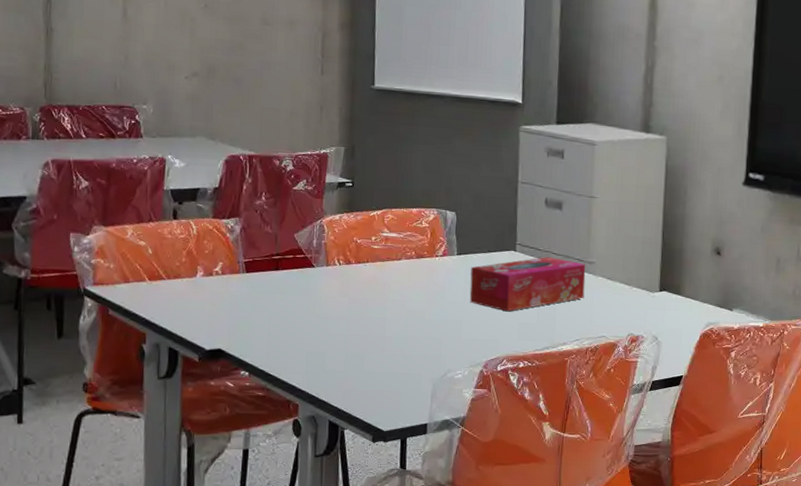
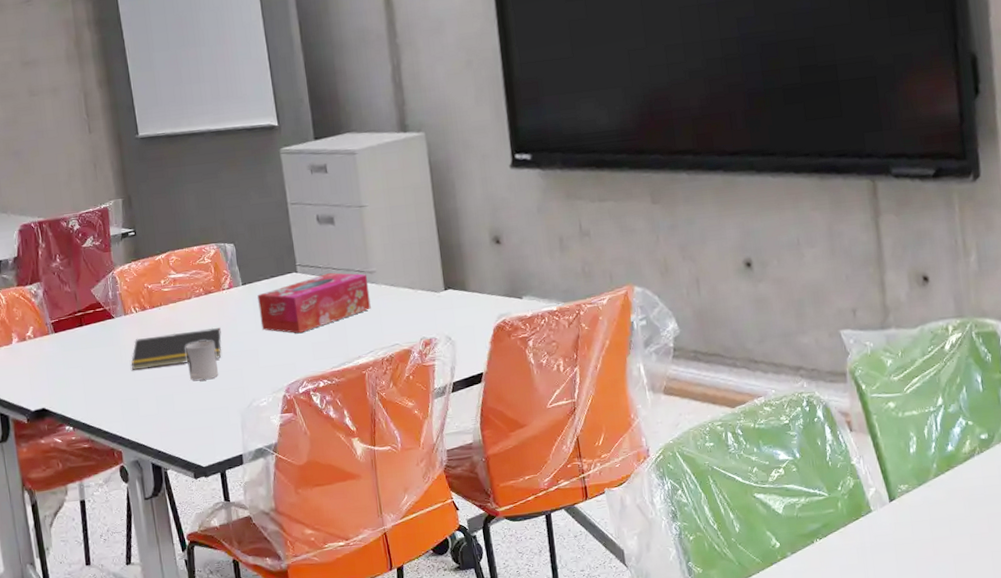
notepad: none [324,291,427,325] -> present [131,327,222,370]
cup: none [385,304,418,344] -> present [186,340,219,381]

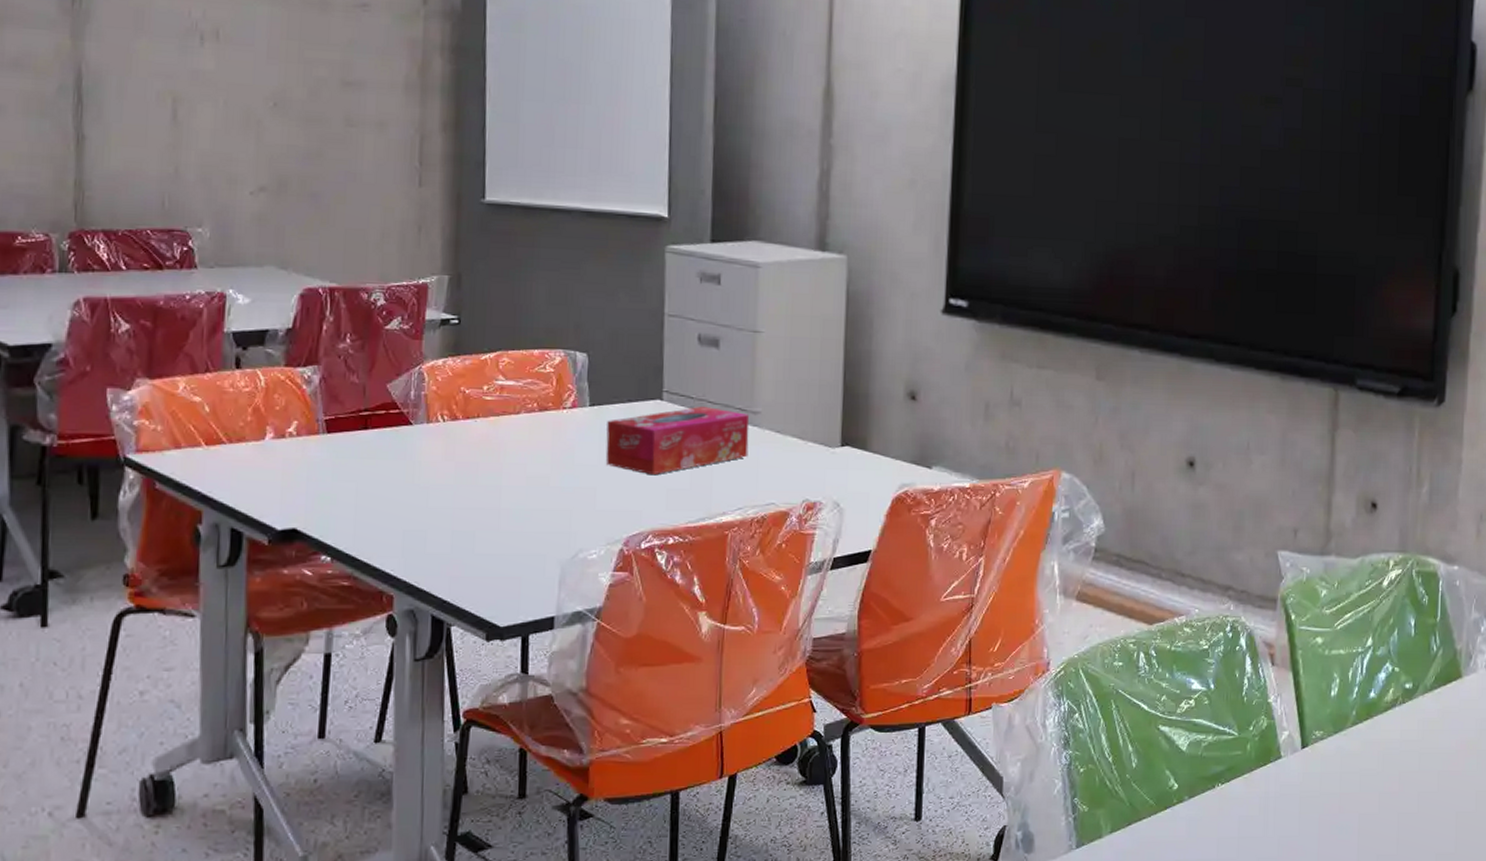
notepad: present [131,327,222,370] -> none [425,453,553,495]
cup: present [186,340,219,381] -> none [501,468,541,518]

